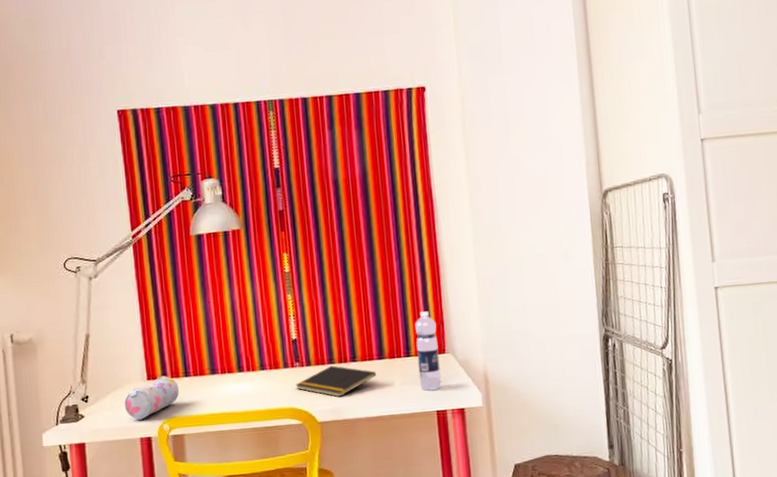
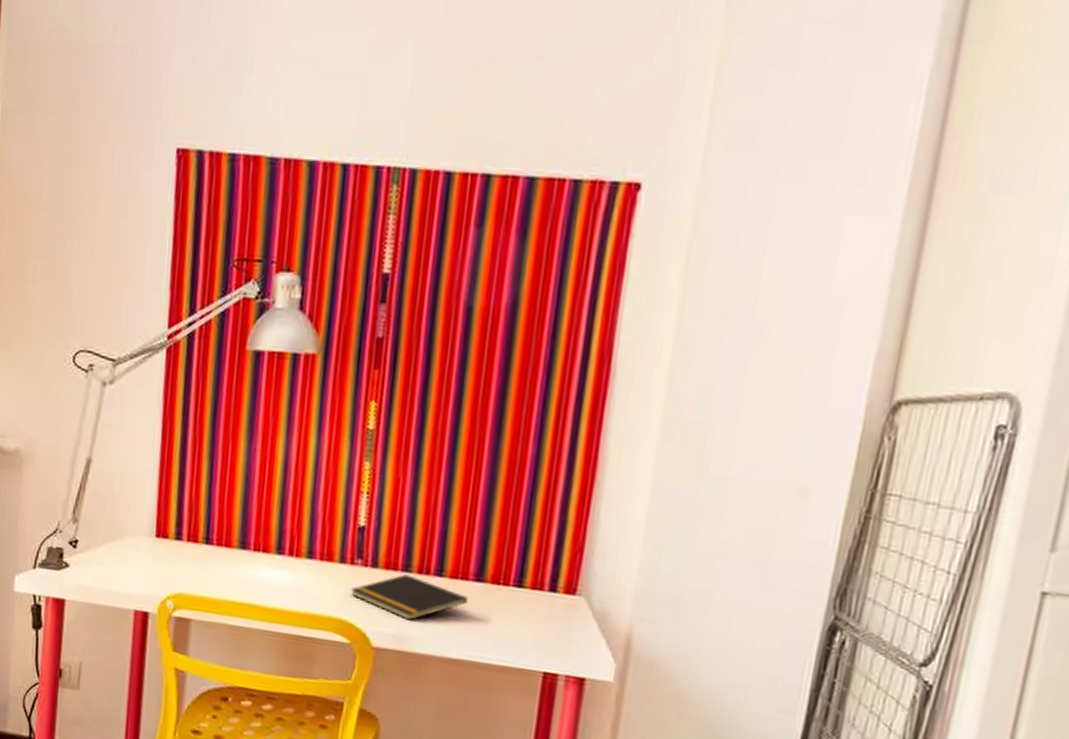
pencil case: present [124,375,179,420] -> none [121,535,195,588]
water bottle: present [414,311,442,391] -> none [527,527,572,643]

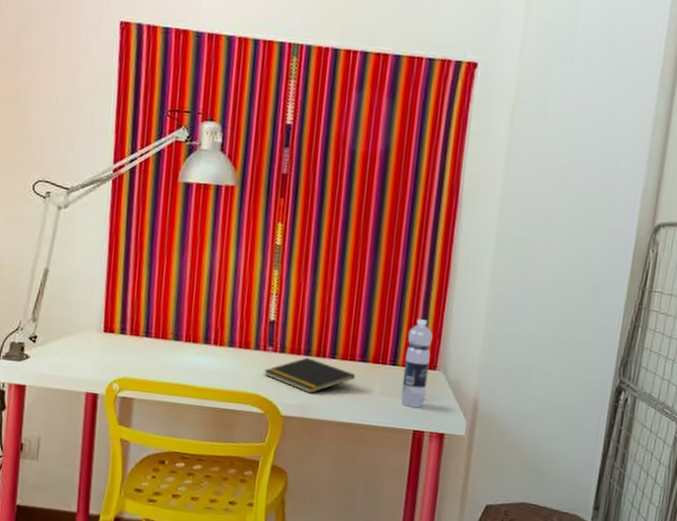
water bottle: none [527,527,572,643] -> present [400,319,433,408]

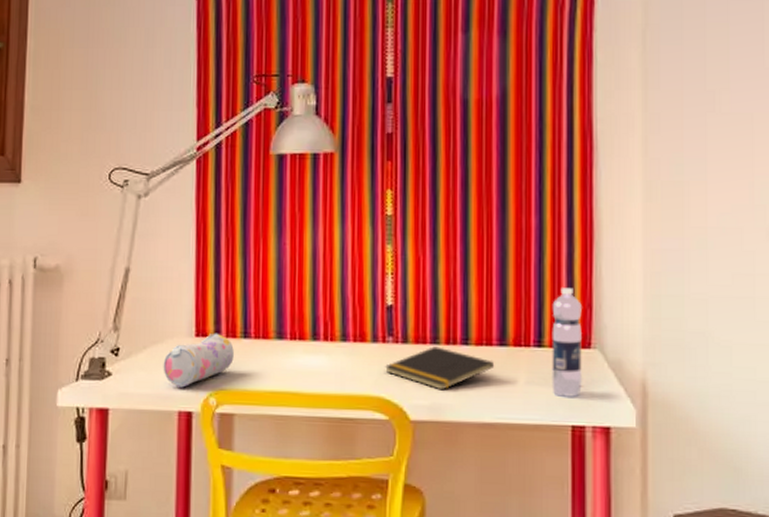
pencil case: none [74,330,137,374] -> present [163,333,234,388]

